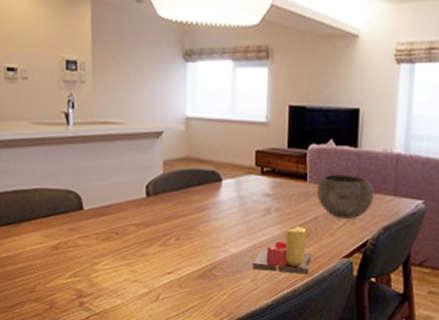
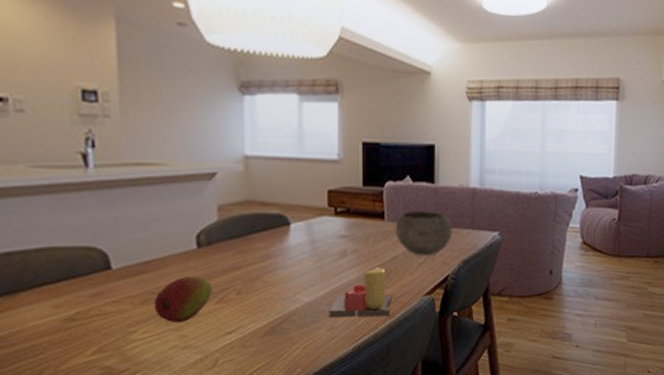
fruit: none [113,220,157,260] -> present [153,275,213,324]

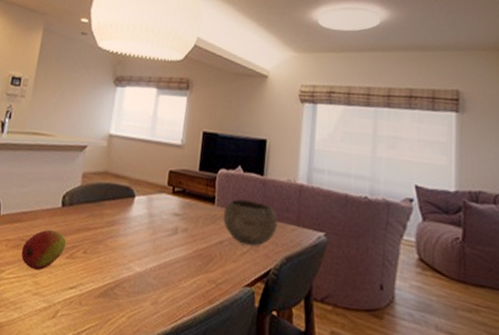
candle: present [329,267,392,318] -> none [155,249,214,302]

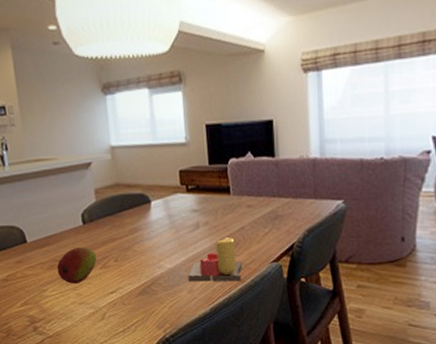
candle: none [155,249,214,302] -> present [188,237,242,282]
bowl: present [223,199,278,246] -> none [240,183,295,226]

